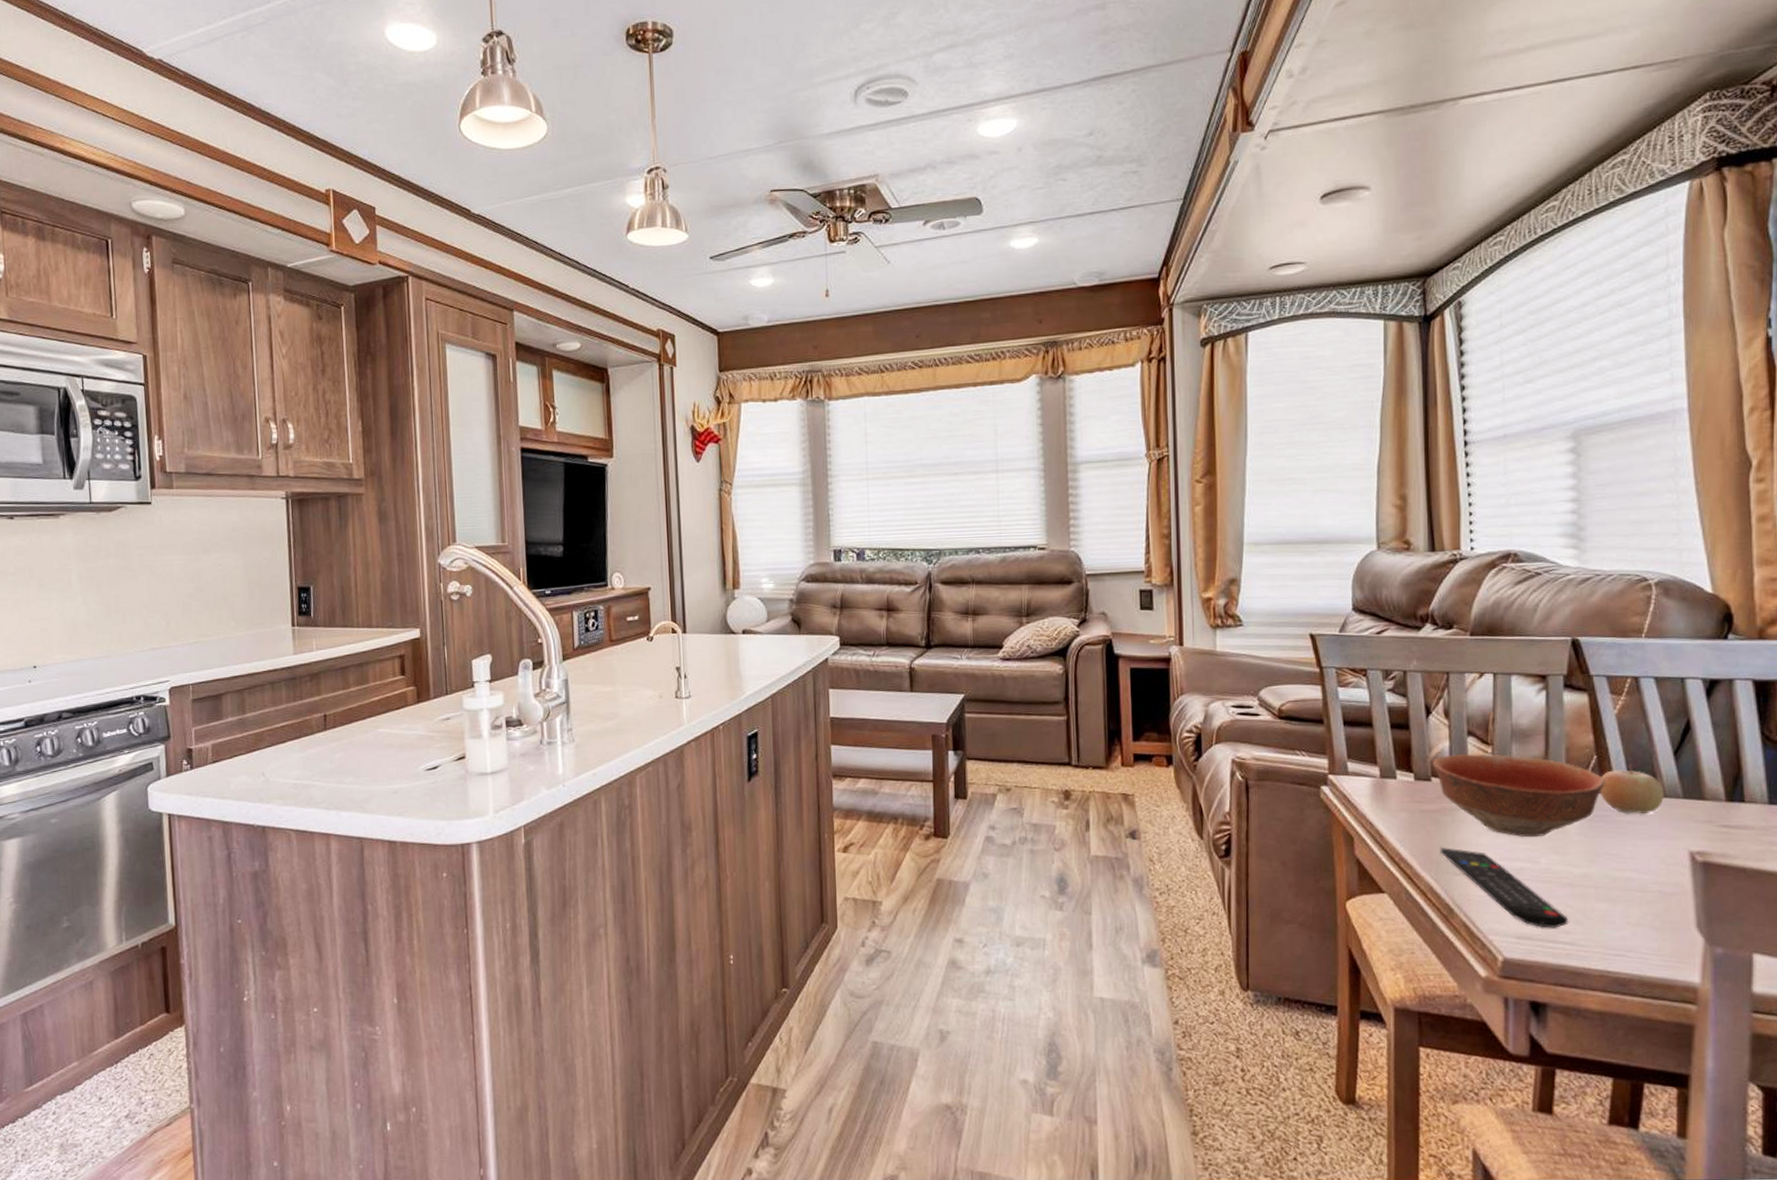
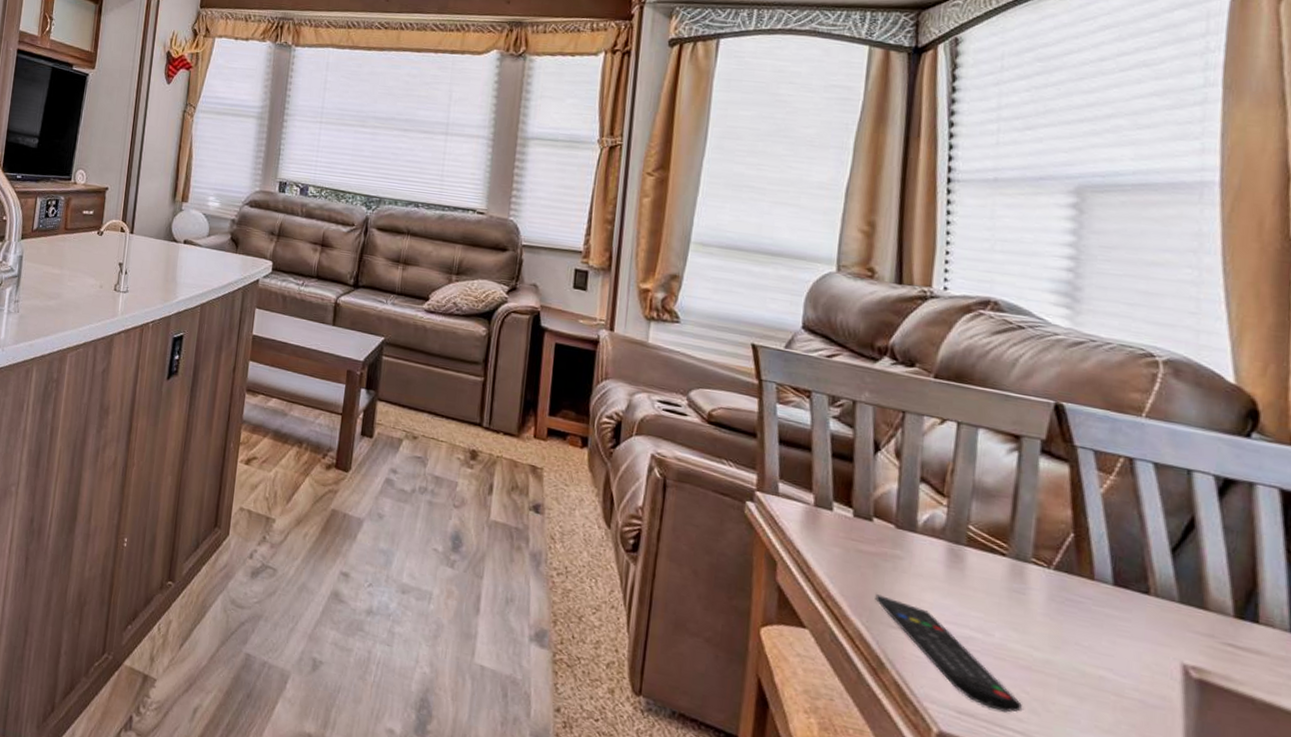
bowl: present [1432,753,1605,838] -> none [875,497,1082,608]
fruit: present [1600,763,1664,814] -> none [1074,550,1155,611]

